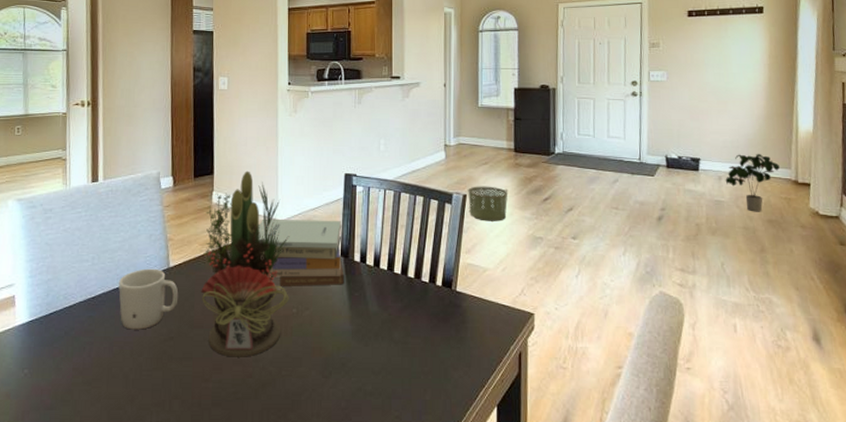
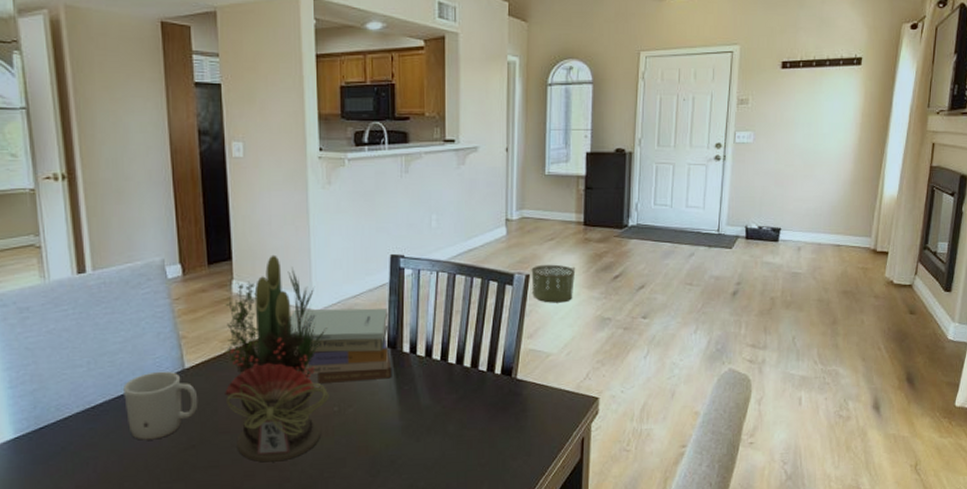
potted plant: present [725,154,780,212] -> none [804,222,860,283]

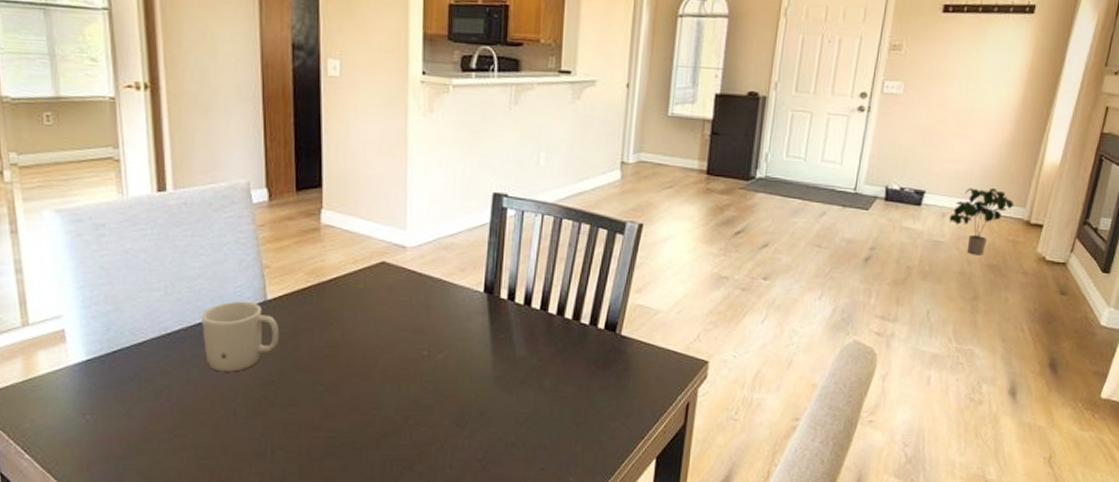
flower arrangement: present [225,254,329,463] -> none [308,184,421,404]
books: present [290,308,392,384] -> none [381,246,488,326]
basket: present [531,264,576,303] -> none [644,214,694,257]
potted plant: none [804,222,860,283] -> present [949,187,1014,256]

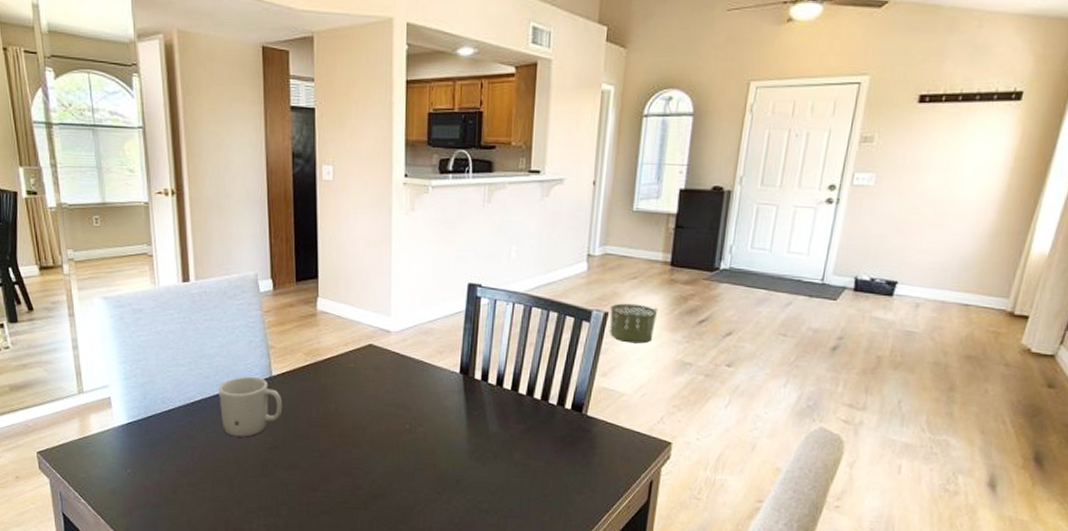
basket: none [644,214,694,257] -> present [610,303,658,344]
potted plant: present [949,187,1014,256] -> none [923,278,995,346]

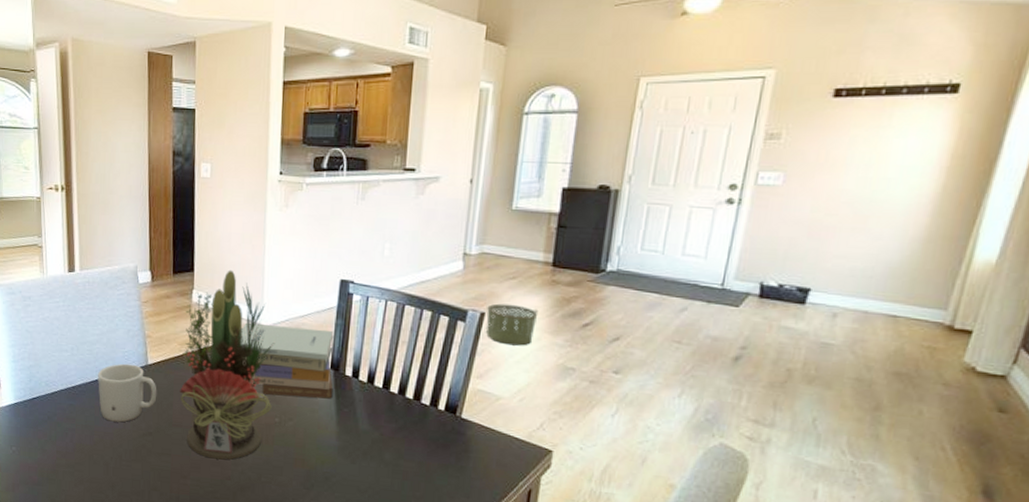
flower arrangement: none [306,276,404,470] -> present [180,270,275,460]
books: none [369,330,463,403] -> present [241,323,334,399]

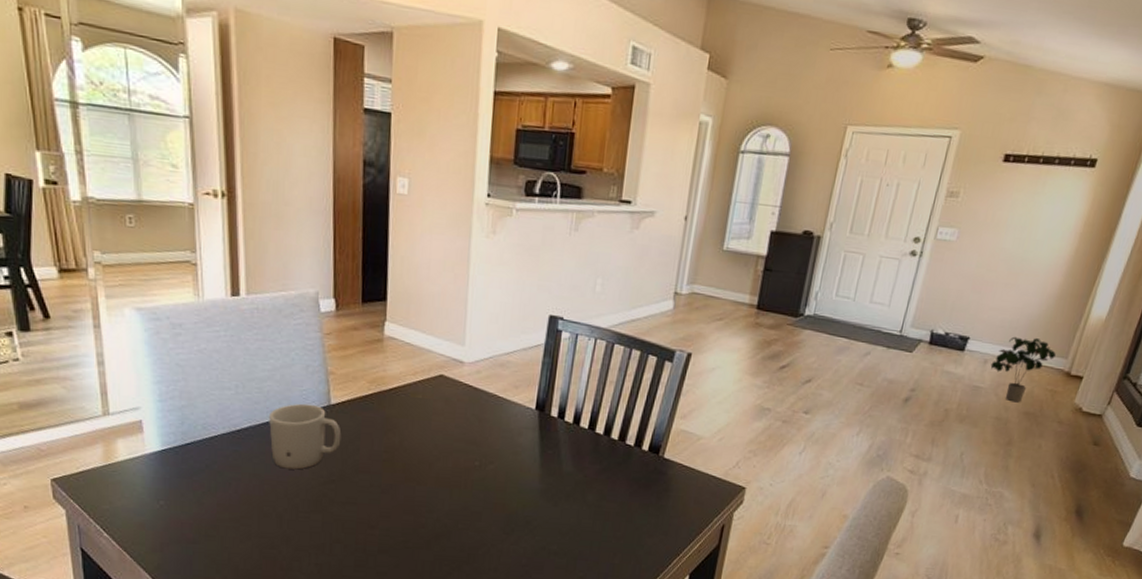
flower arrangement: present [180,270,275,460] -> none [368,300,477,507]
books: present [241,323,334,399] -> none [439,360,540,441]
basket: present [486,303,539,346] -> none [692,344,742,387]
potted plant: none [841,286,930,362] -> present [990,336,1056,403]

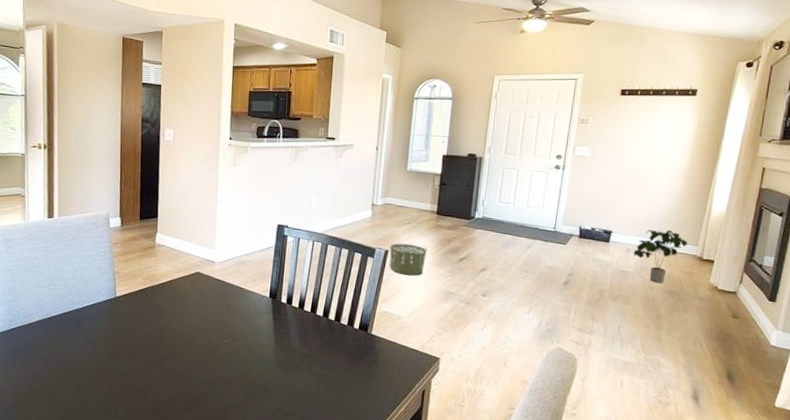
mug: present [269,403,342,470] -> none [71,296,124,348]
basket: none [692,344,742,387] -> present [389,243,428,276]

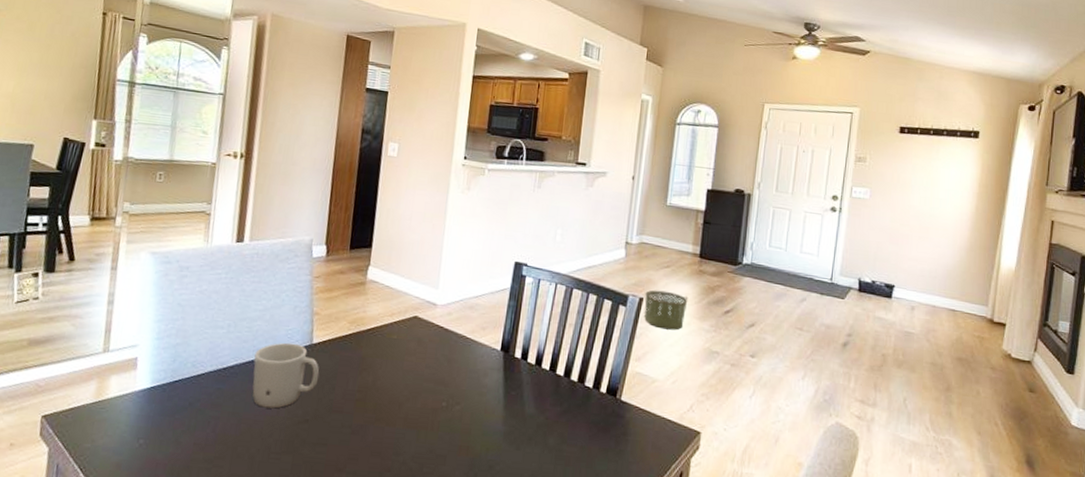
mug: none [71,296,124,348] -> present [252,342,320,409]
potted plant: present [633,229,687,284] -> none [918,285,976,349]

